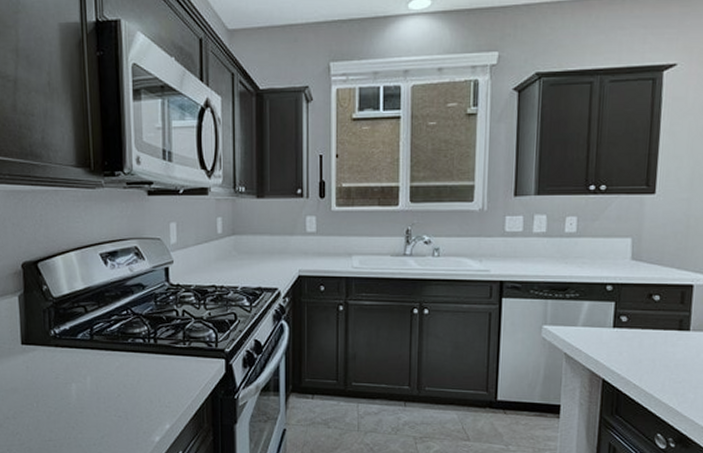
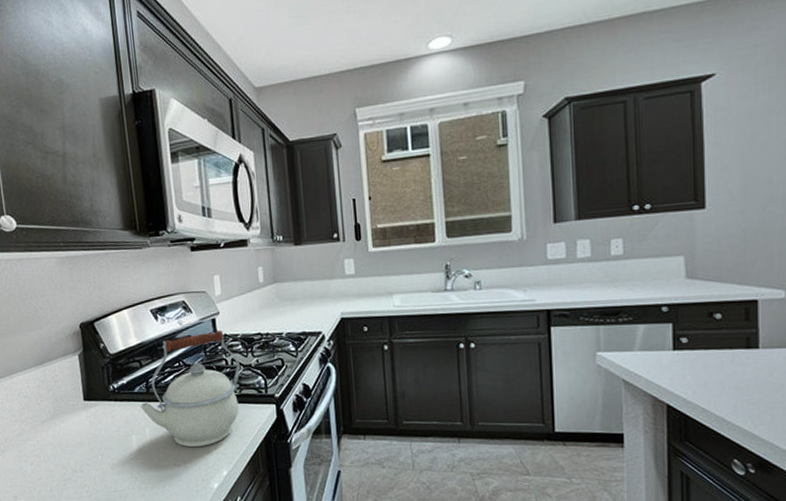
kettle: none [82,280,191,399] -> present [140,331,240,448]

